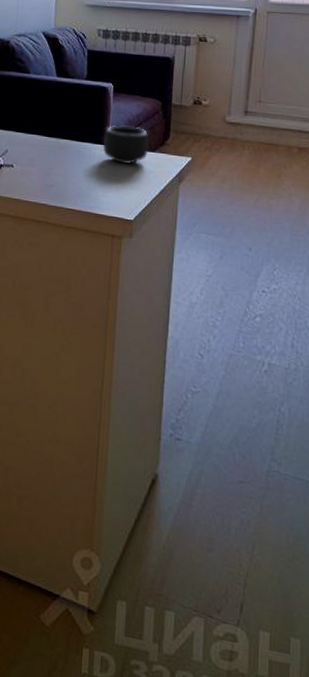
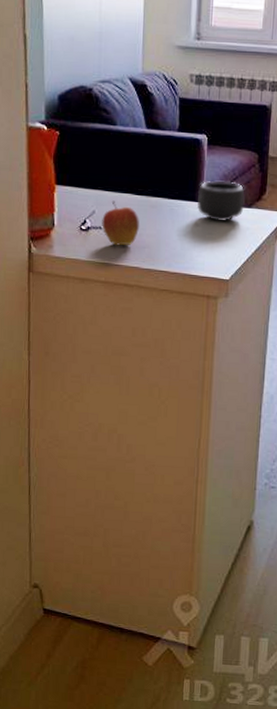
fruit: none [13,141,49,184] -> present [102,200,140,246]

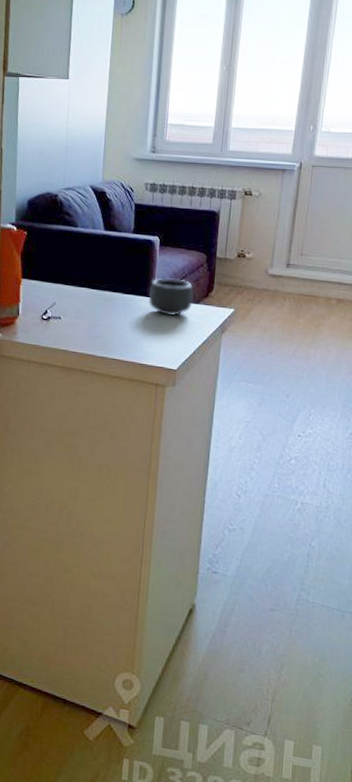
fruit: present [102,200,140,246] -> none [61,294,96,335]

